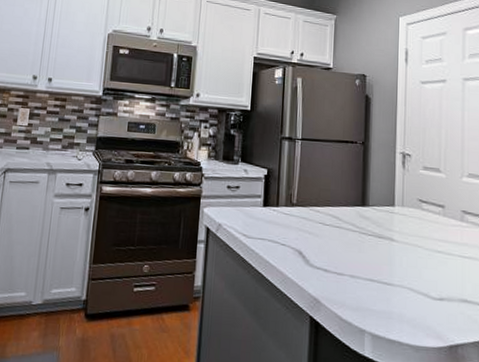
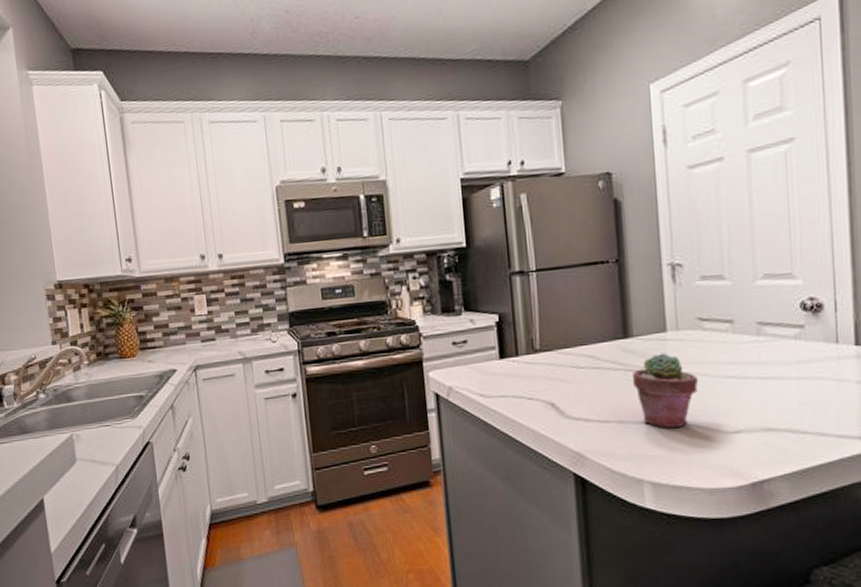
potted succulent: none [364,223,416,288] -> present [631,353,699,428]

